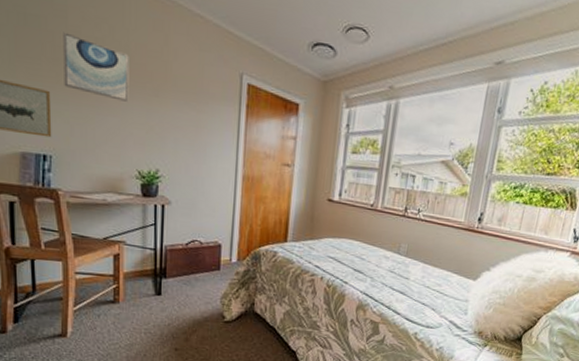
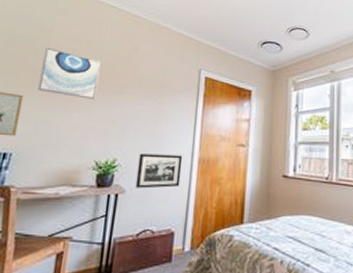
picture frame: none [180,165,227,203] -> present [135,153,183,189]

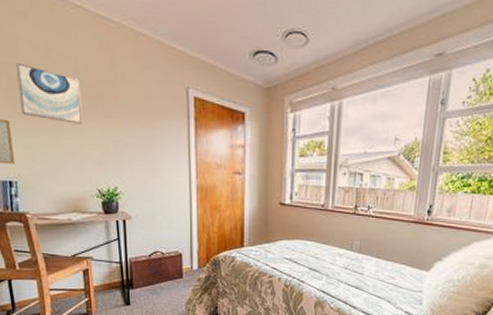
picture frame: present [135,153,183,189] -> none [138,181,182,215]

